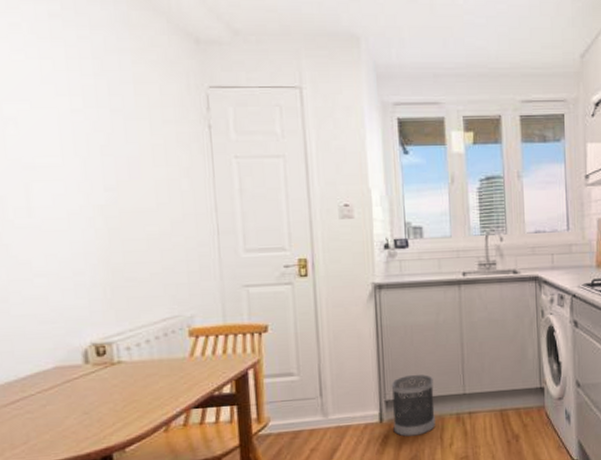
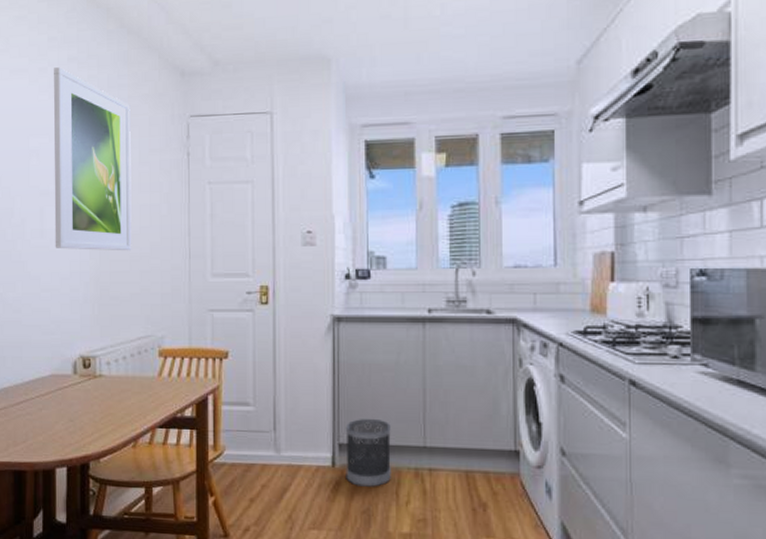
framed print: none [30,24,149,230] -> present [54,67,132,251]

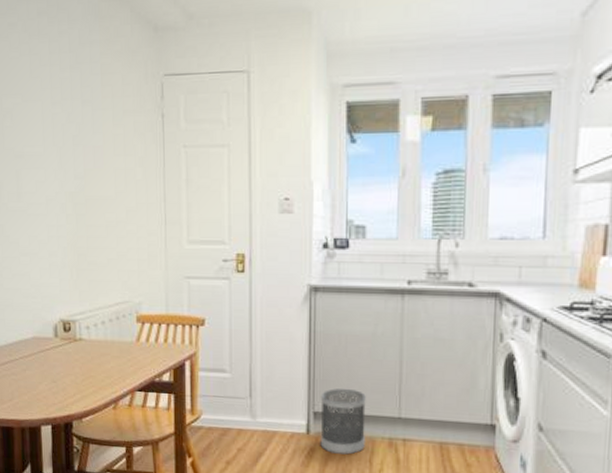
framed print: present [54,67,132,251] -> none [24,22,108,216]

